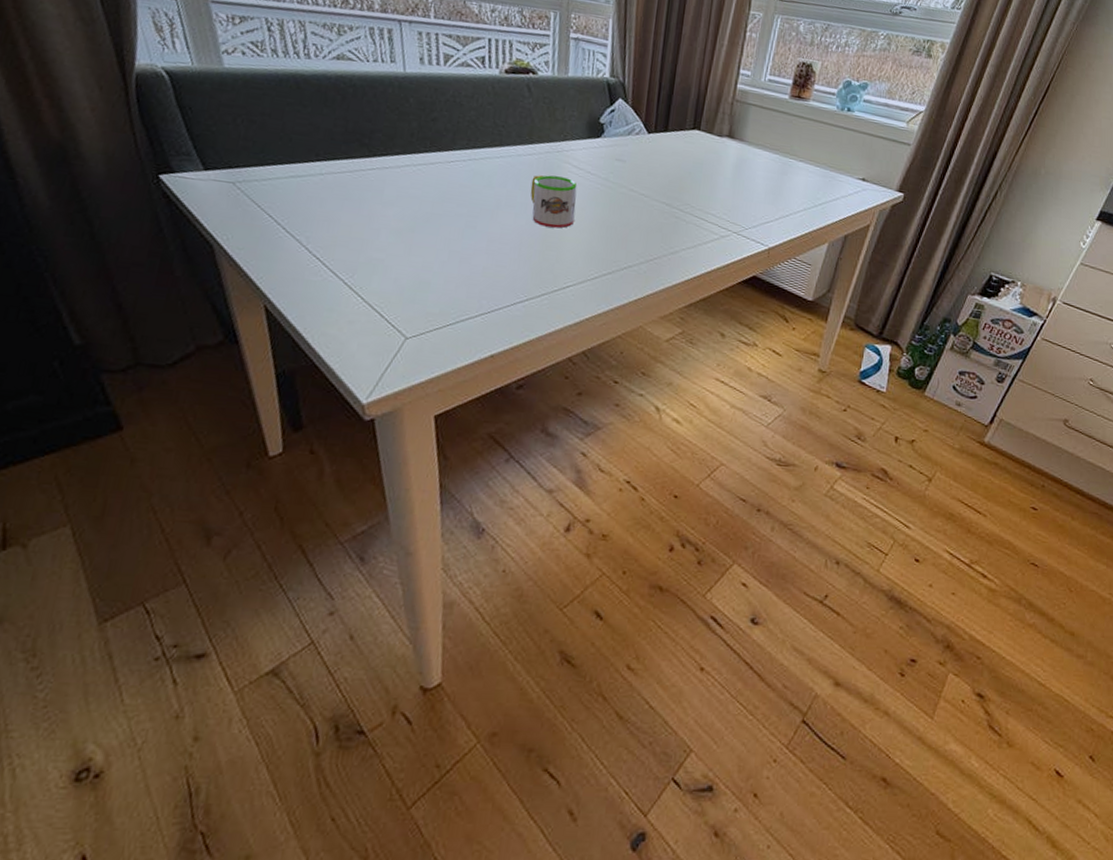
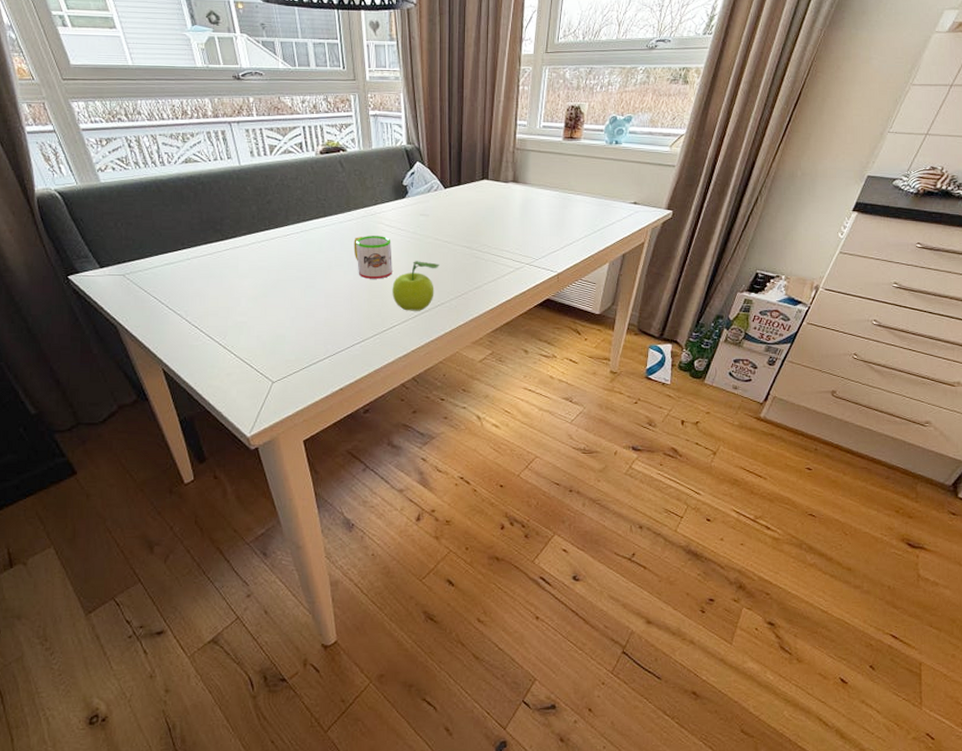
fruit: none [570,212,632,272] -> present [392,261,439,311]

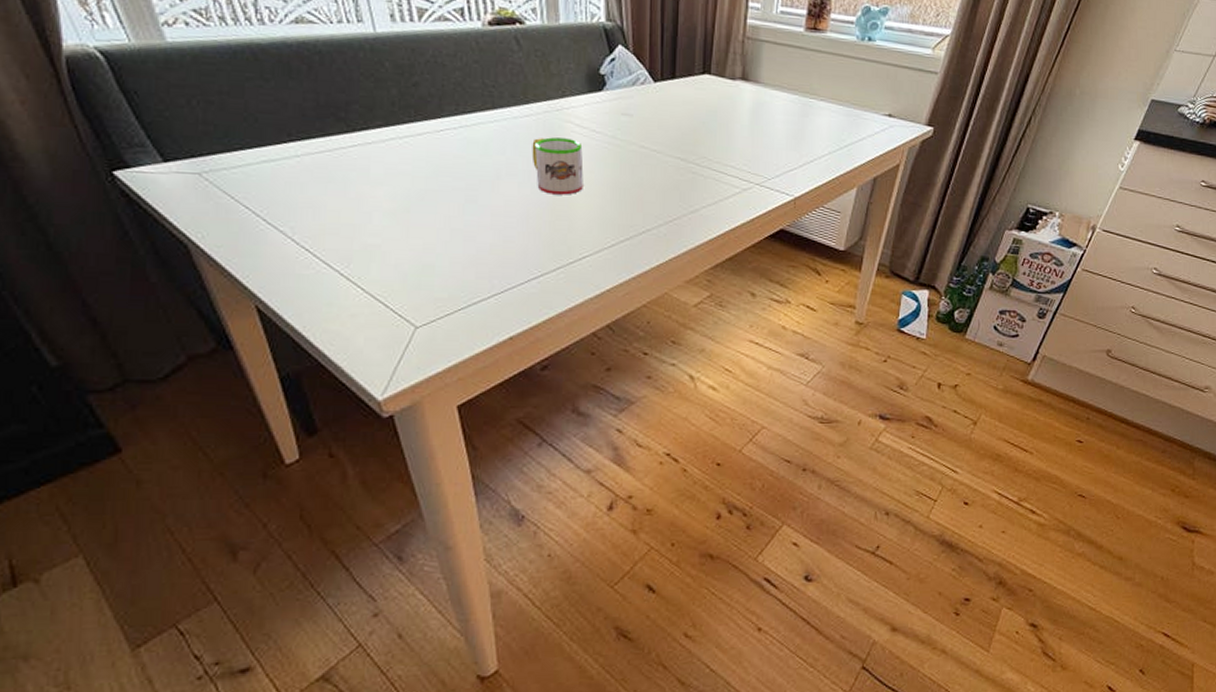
fruit: present [392,261,439,311] -> none [582,173,645,239]

